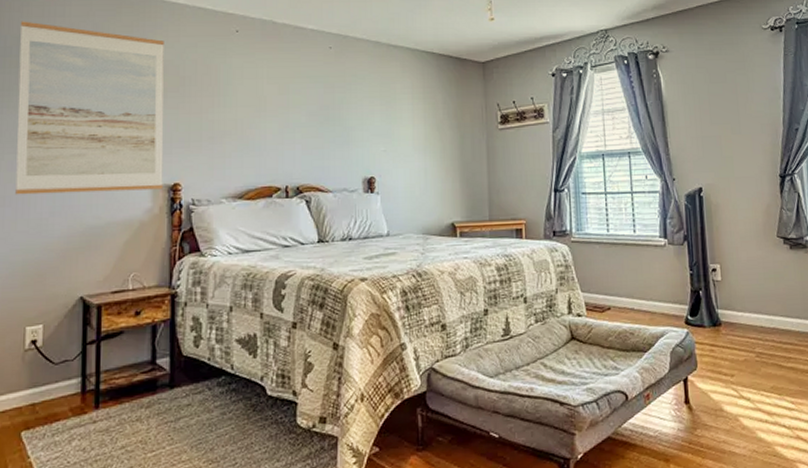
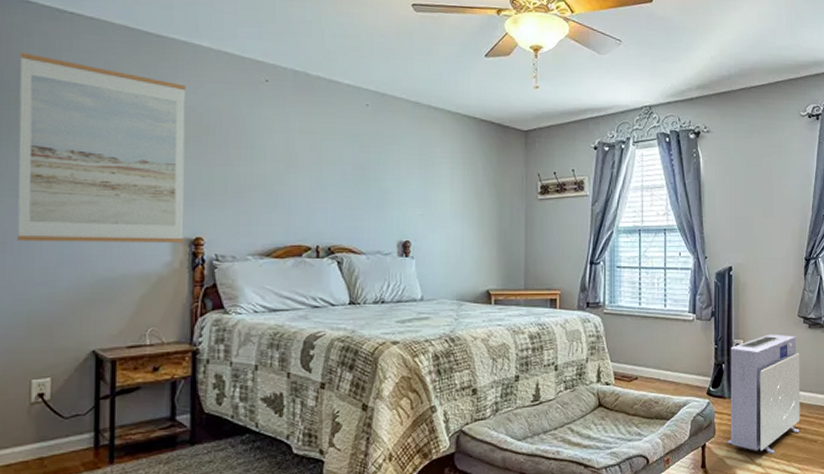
air purifier: none [706,256,789,387] -> present [727,334,800,454]

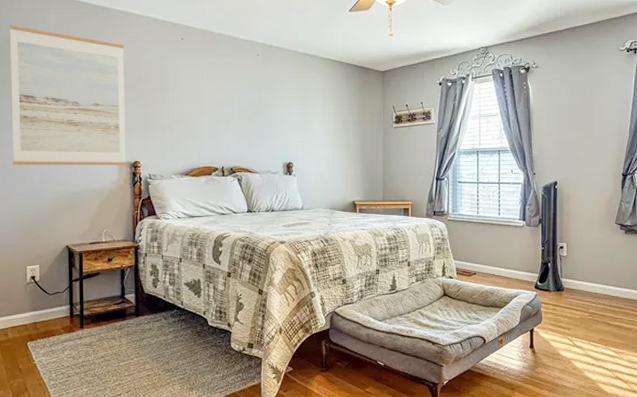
air purifier: present [727,334,800,454] -> none [552,238,617,339]

